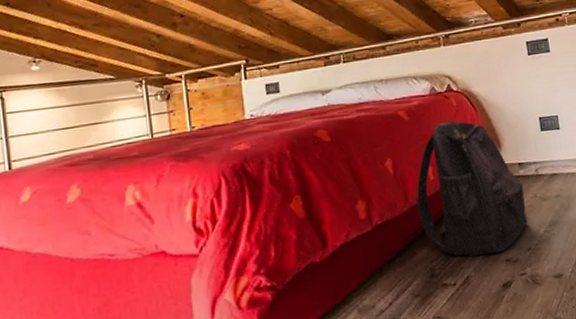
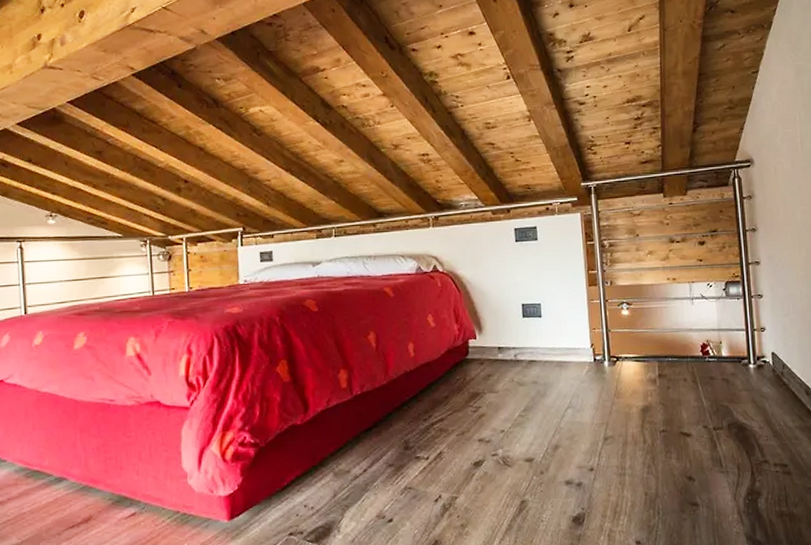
backpack: present [416,121,529,257] -> none [396,301,504,434]

